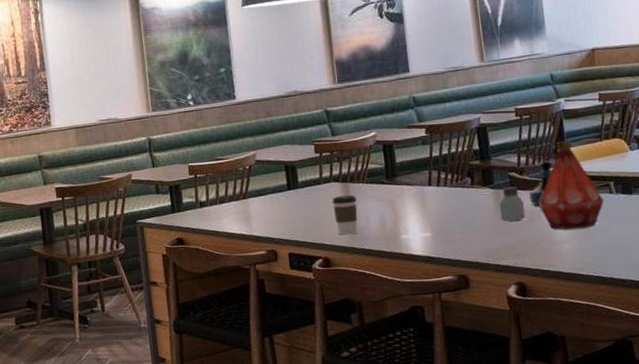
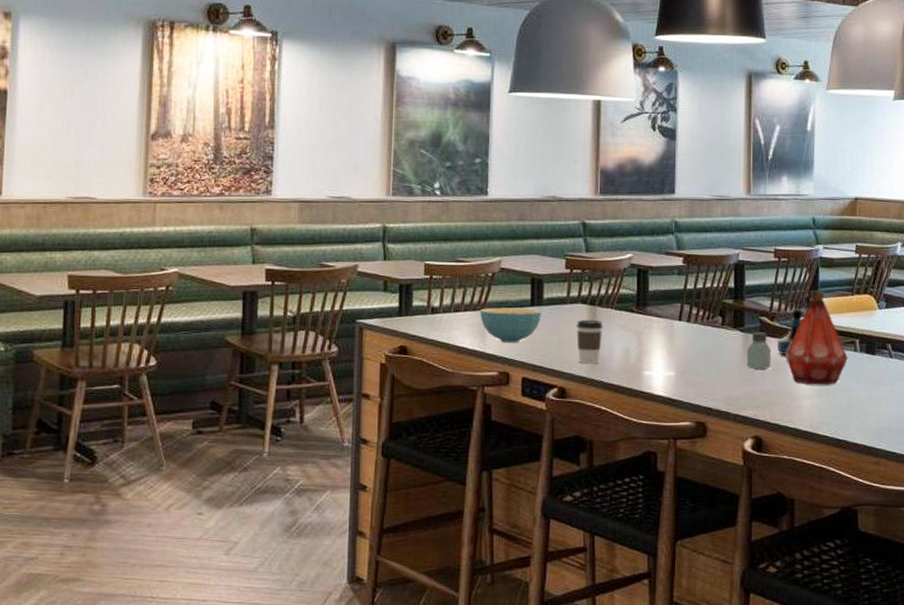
cereal bowl: none [242,192,299,225] -> present [479,307,541,343]

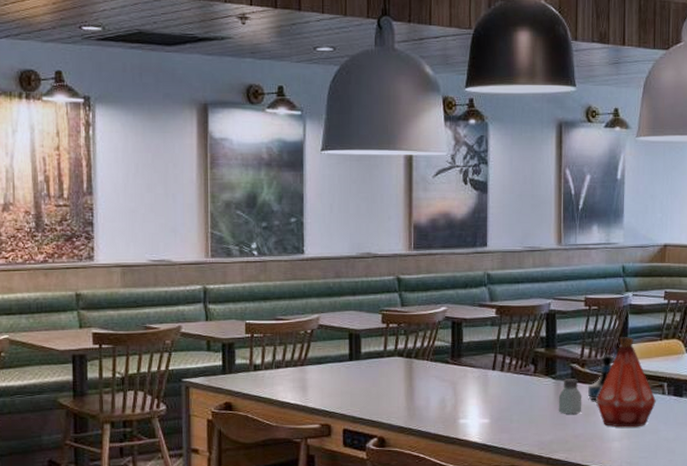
cereal bowl: present [479,307,541,343] -> none [300,362,360,396]
coffee cup: present [576,319,603,364] -> none [394,372,419,414]

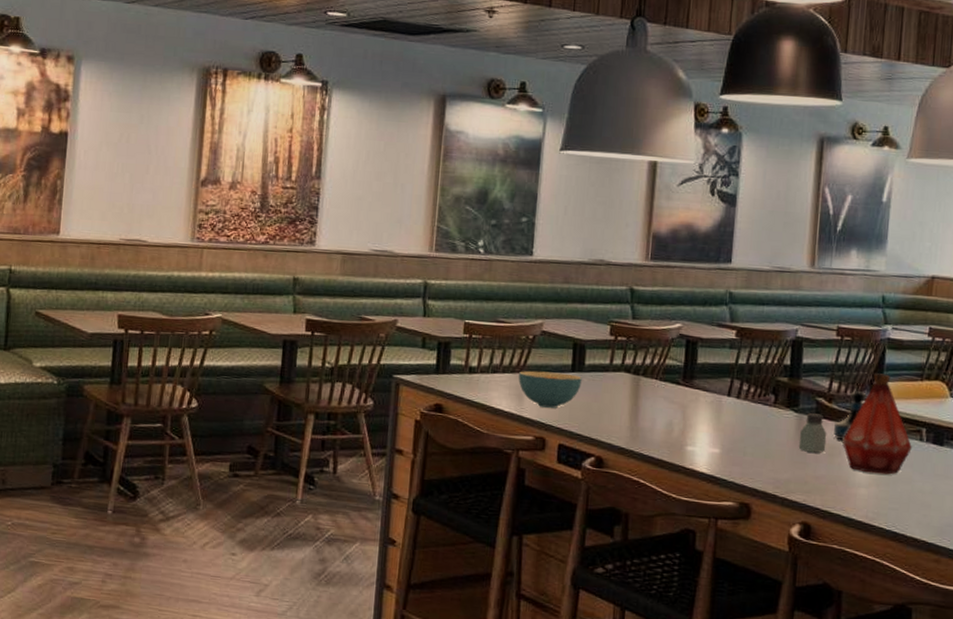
cereal bowl: none [300,362,360,396] -> present [518,370,582,408]

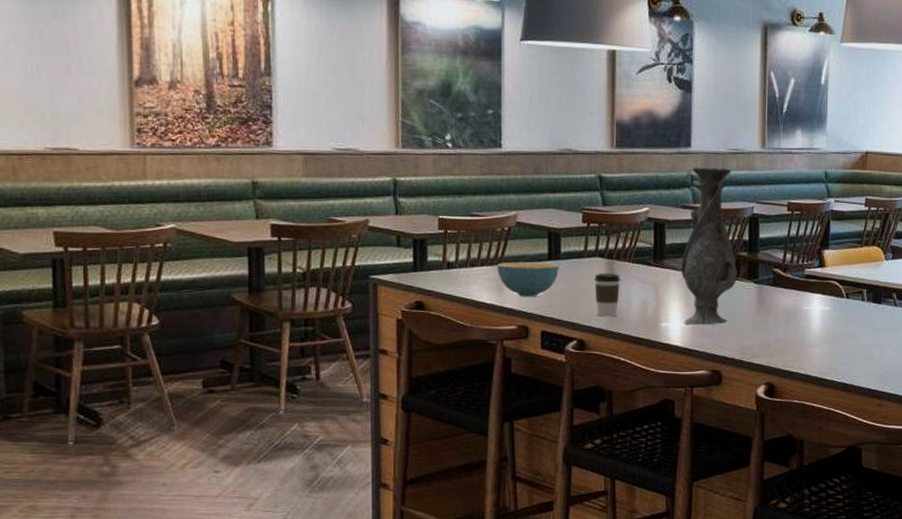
coffee cup: none [617,388,646,436] -> present [594,273,620,317]
vase: none [712,284,776,454] -> present [681,167,738,326]
saltshaker: present [798,413,827,453] -> none [760,283,784,319]
tequila bottle: present [834,391,868,441] -> none [790,260,817,306]
bottle: present [841,373,912,475] -> none [796,243,856,333]

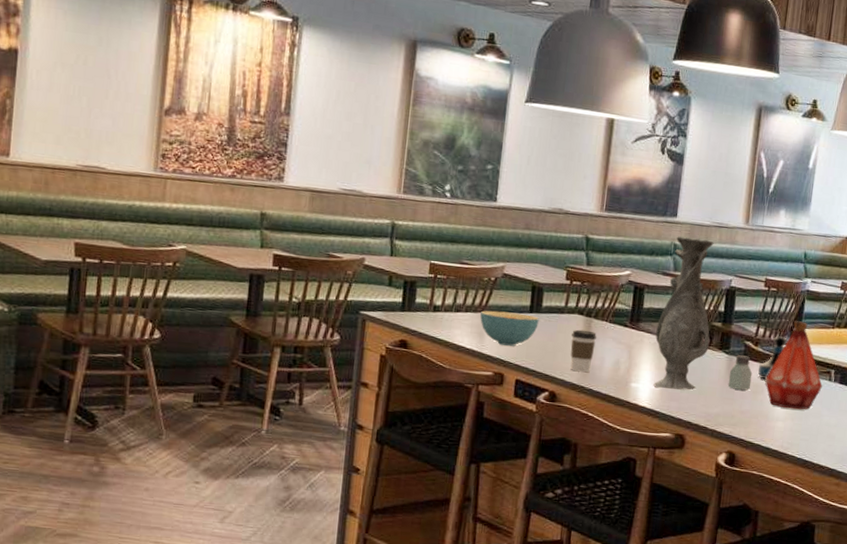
saltshaker: none [760,283,784,319] -> present [727,355,753,391]
tequila bottle: none [790,260,817,306] -> present [758,336,788,380]
bottle: none [796,243,856,333] -> present [764,321,823,410]

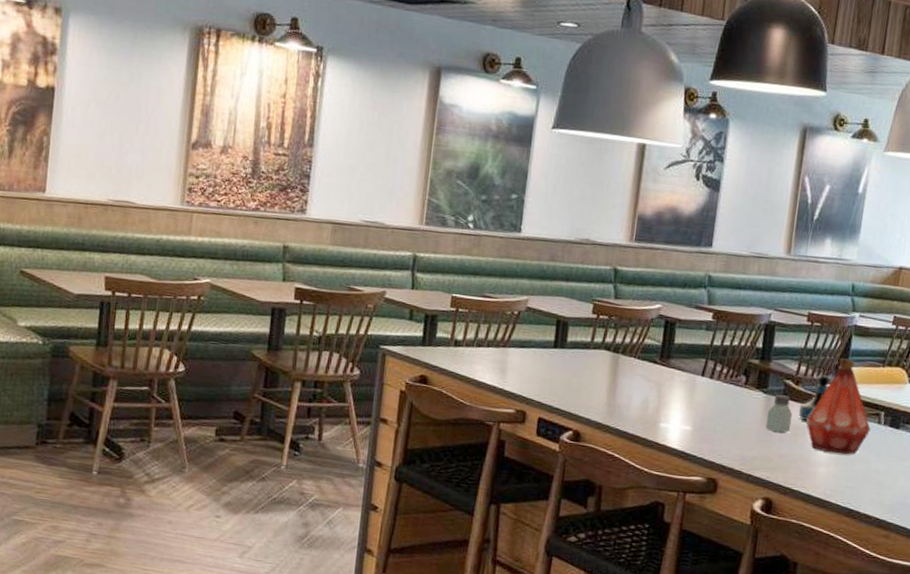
cereal bowl: present [480,310,539,346] -> none [502,345,564,383]
coffee cup: present [570,329,597,373] -> none [596,365,624,411]
vase: present [653,236,714,390] -> none [684,267,752,432]

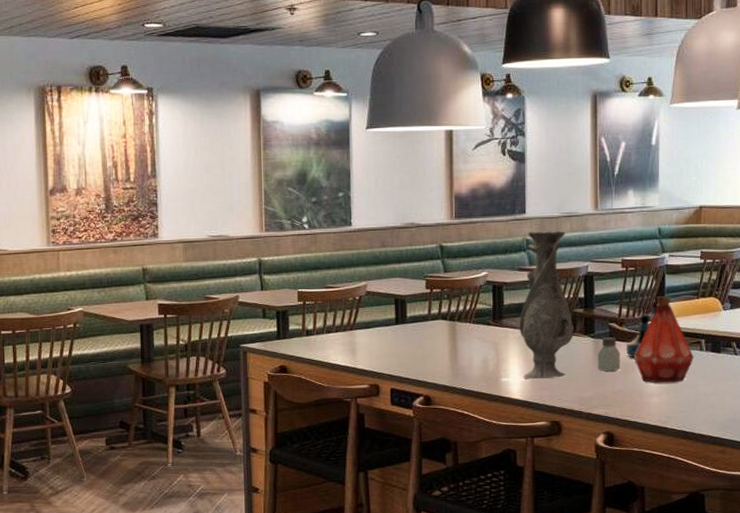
vase: none [684,267,752,432] -> present [519,231,574,380]

